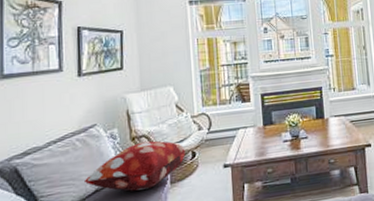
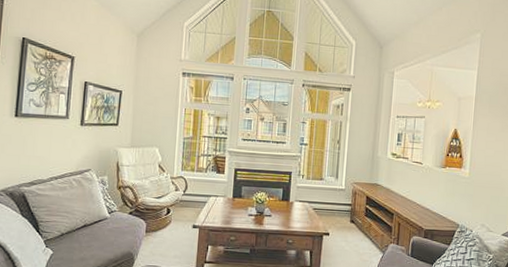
decorative pillow: present [83,140,186,192] -> none [75,192,162,233]

